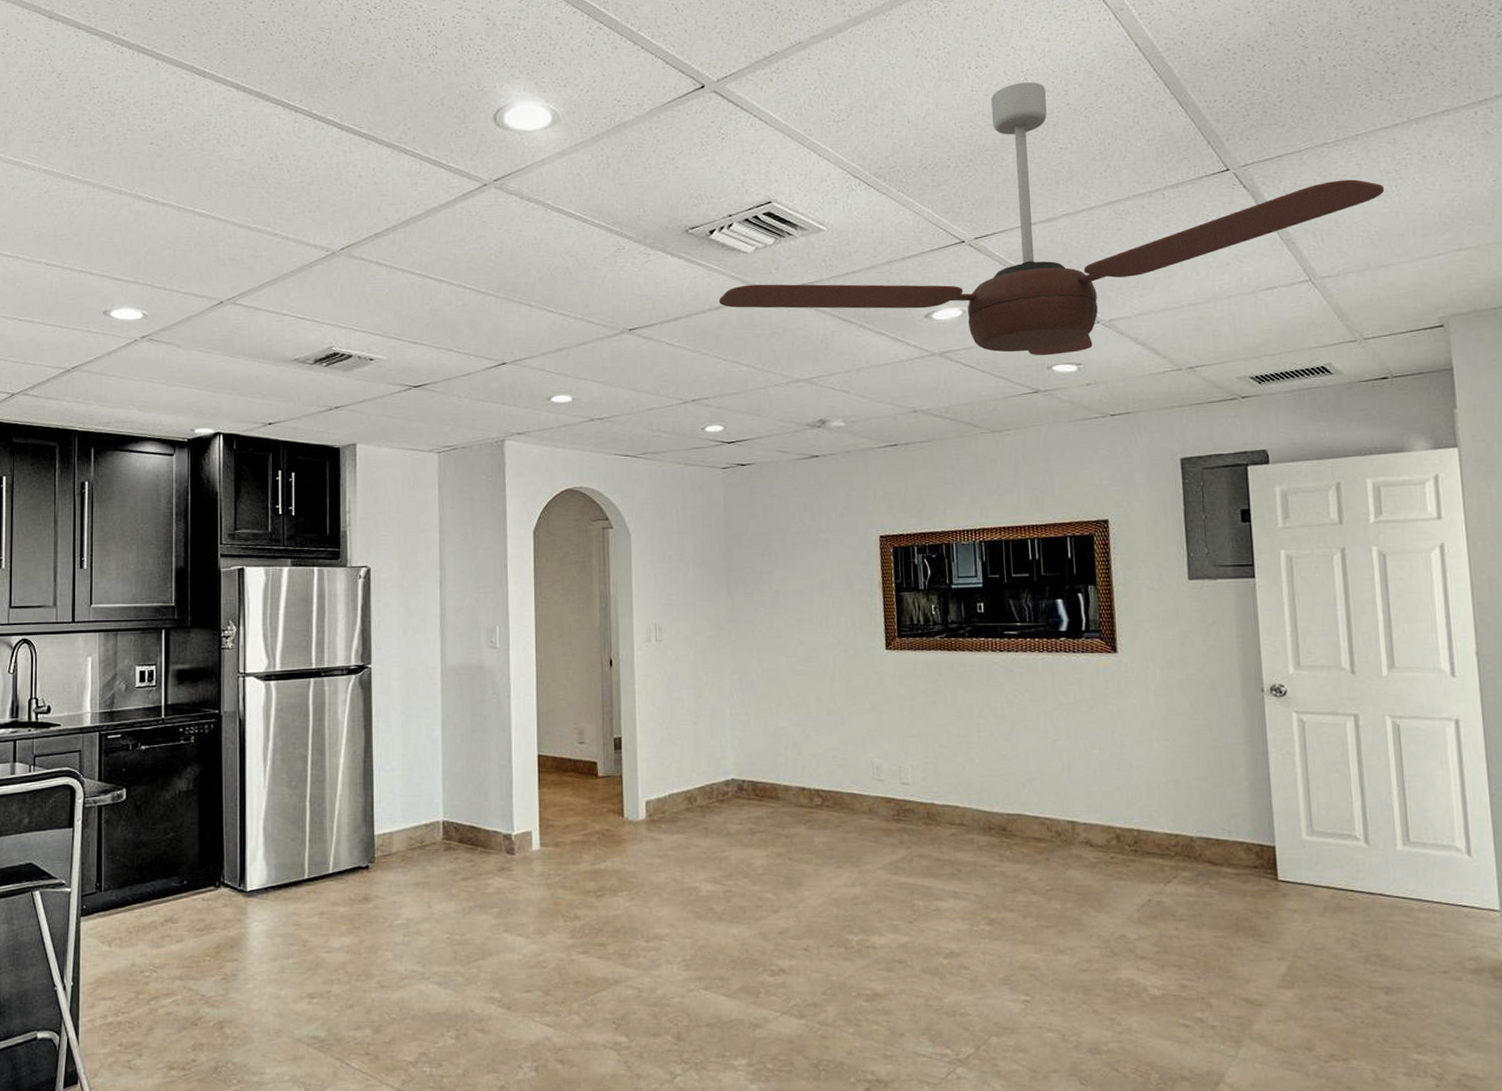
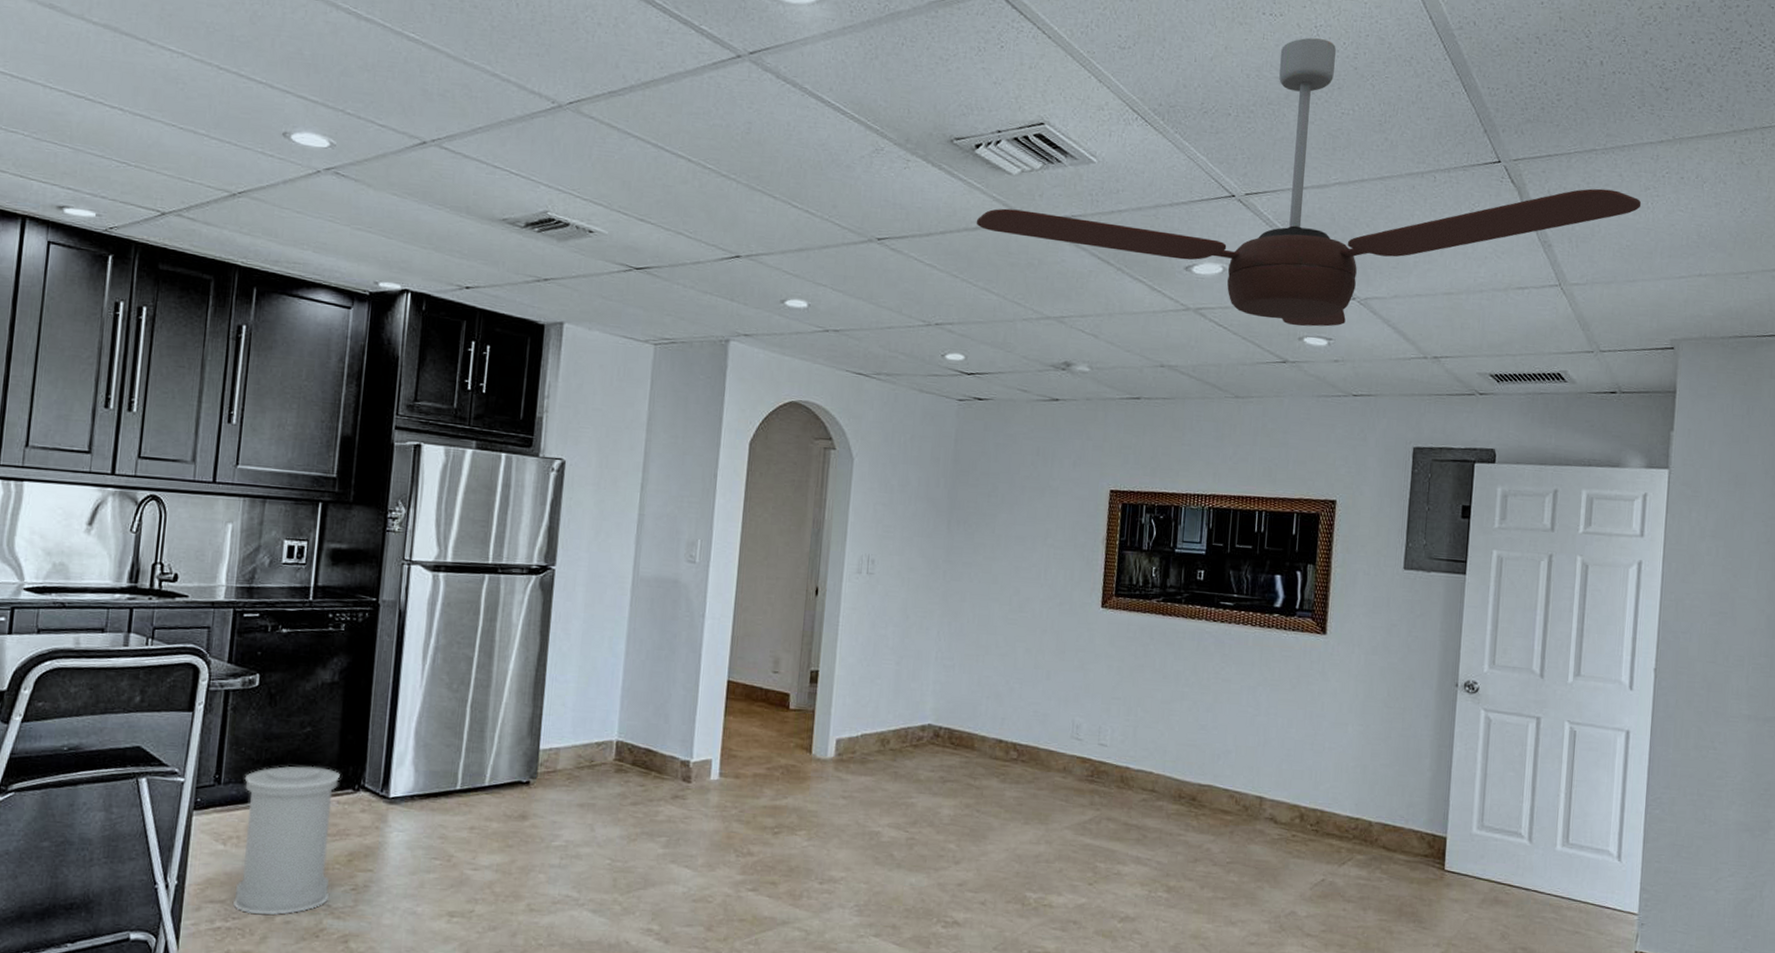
trash can: none [121,868,202,1008] -> present [232,766,340,915]

